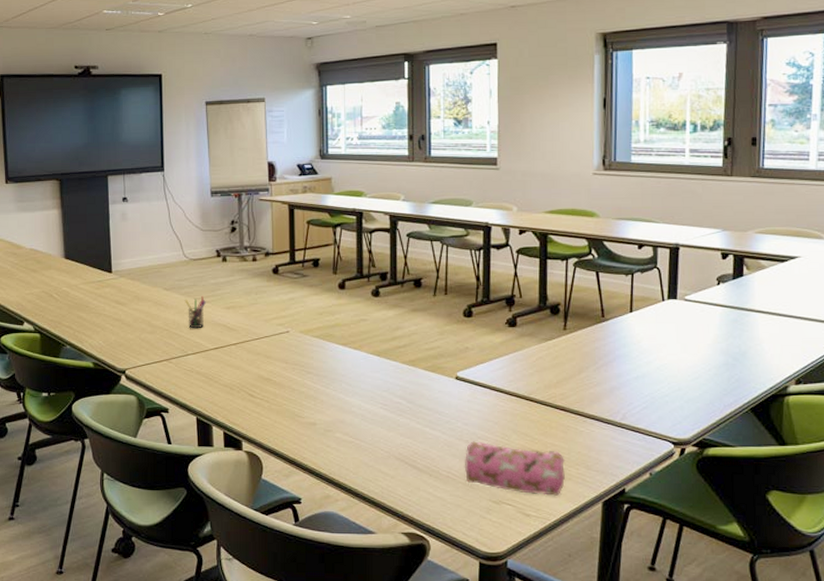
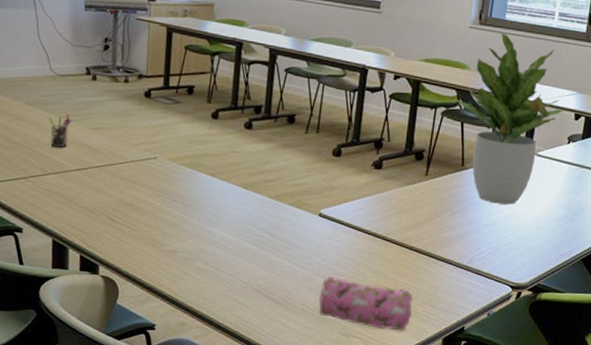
potted plant: none [588,177,709,355] -> present [456,33,565,205]

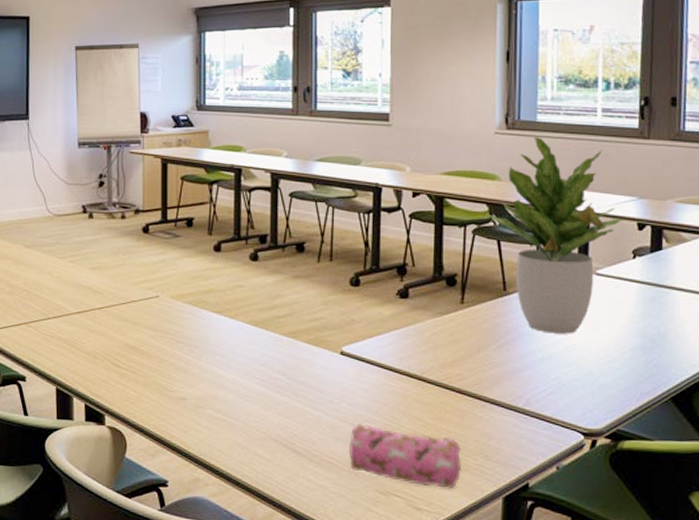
pen holder: present [48,113,71,148] -> none [46,254,70,291]

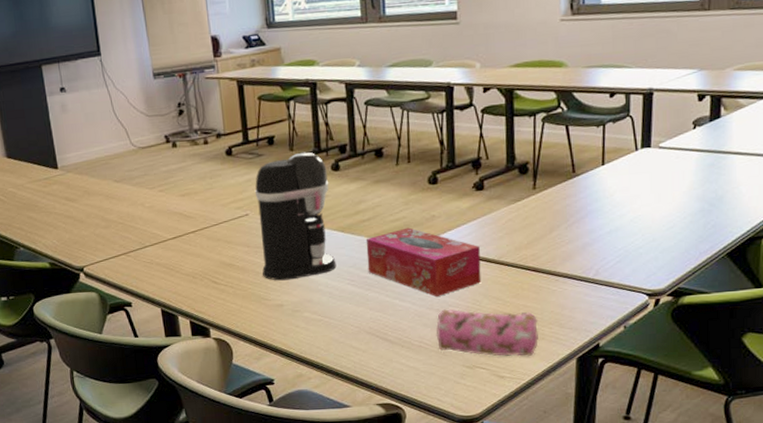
coffee maker: none [168,237,247,372] -> present [254,151,337,281]
tissue box: none [280,329,401,409] -> present [366,227,482,297]
potted plant: present [488,137,624,334] -> none [556,20,685,208]

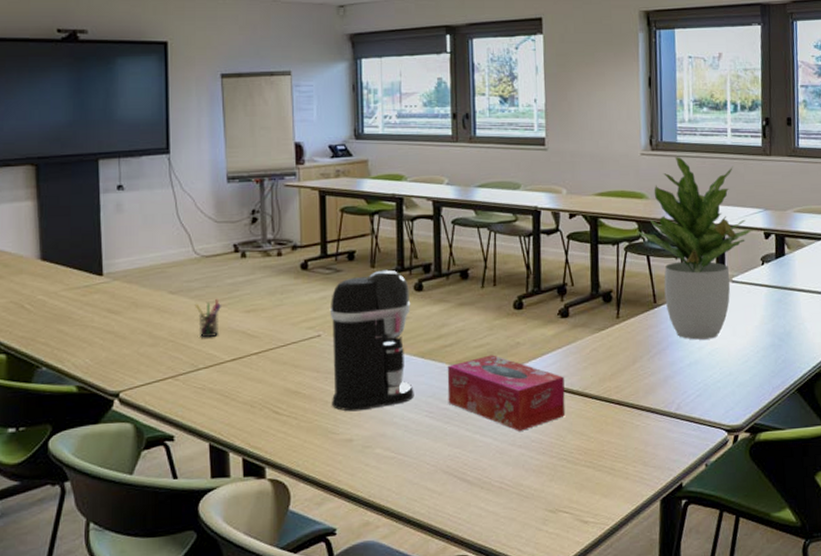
pen holder: none [136,184,159,220] -> present [194,298,221,338]
pencil case: present [436,309,538,357] -> none [517,445,623,499]
potted plant: none [556,20,685,208] -> present [638,157,753,340]

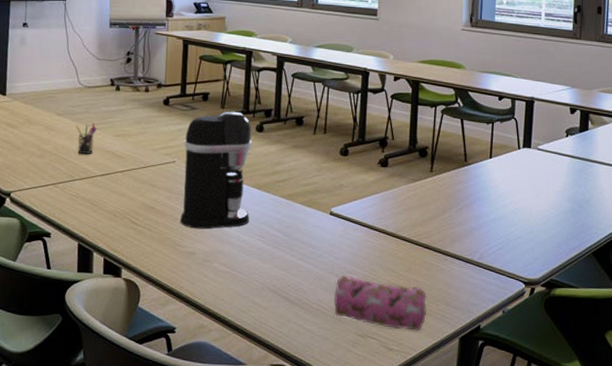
tissue box: present [447,355,566,431] -> none [278,193,380,262]
pencil case: none [517,445,623,499] -> present [333,275,426,331]
potted plant: present [638,157,753,340] -> none [454,34,560,199]

